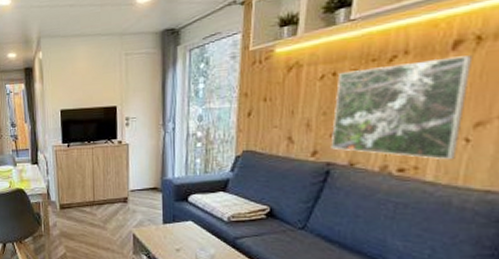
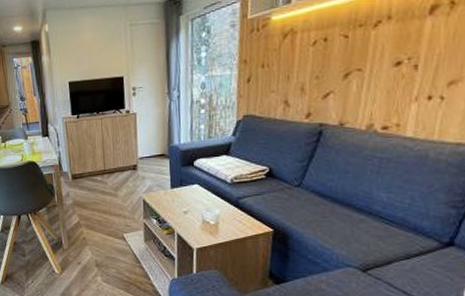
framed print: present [330,55,473,161] -> none [323,19,447,117]

